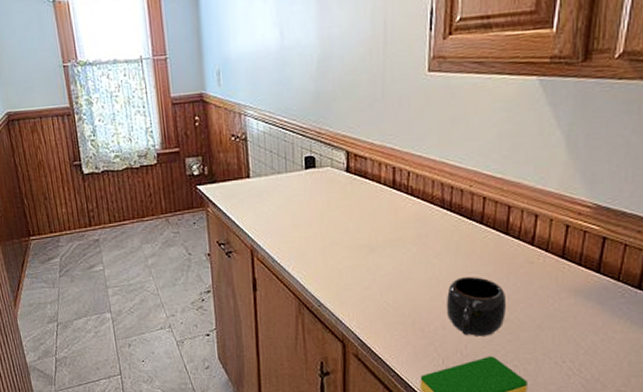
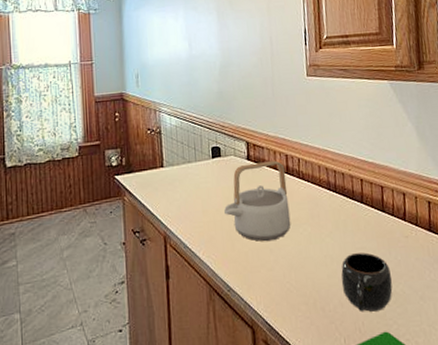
teapot: none [317,172,393,260] -> present [224,160,291,242]

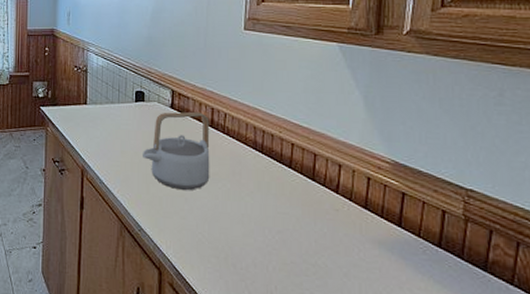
mug: present [341,252,393,312] -> none [257,217,315,279]

